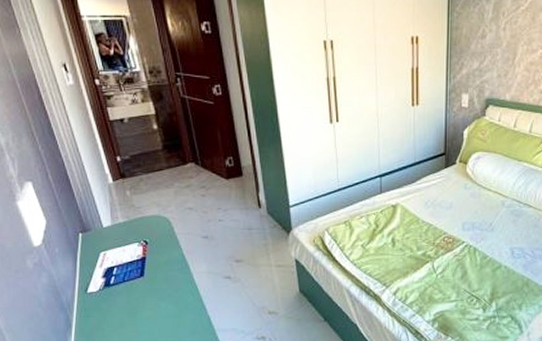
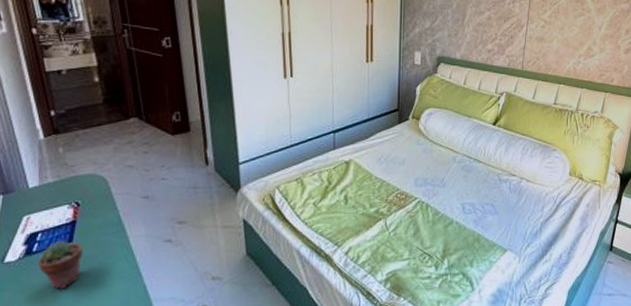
potted succulent: none [116,274,154,318] -> present [38,240,83,290]

